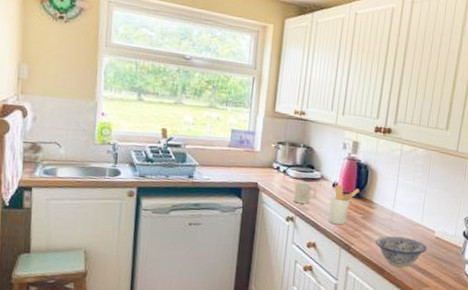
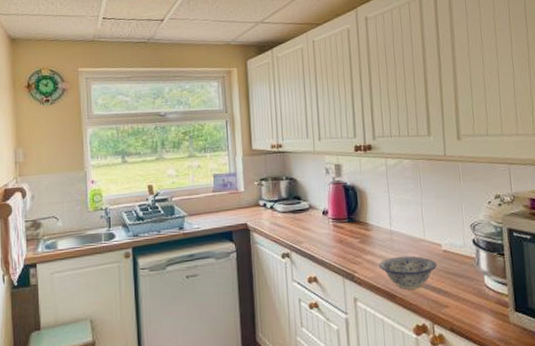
mug: present [293,183,317,204] -> none [284,216,309,238]
utensil holder: present [328,184,360,225] -> none [322,211,351,254]

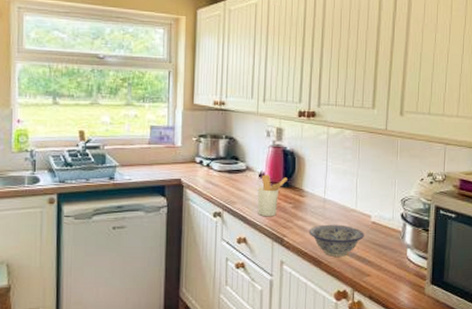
utensil holder: none [322,211,351,254] -> present [257,174,288,217]

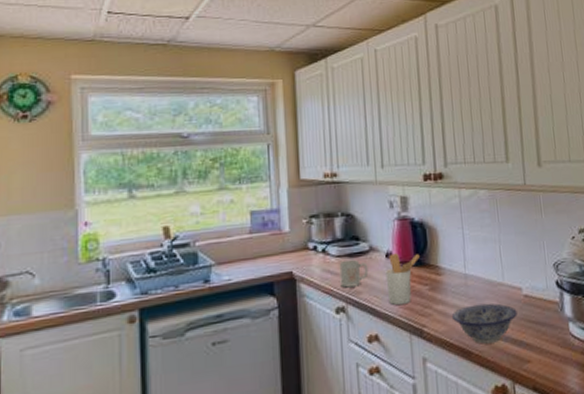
mug: none [219,176,244,198] -> present [339,260,369,288]

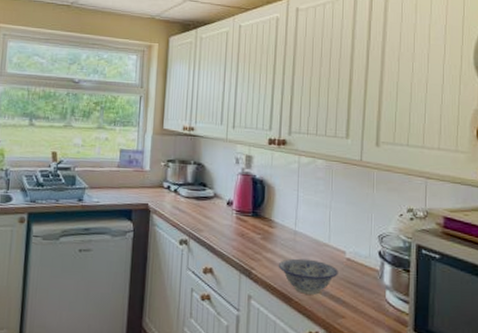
mug: present [339,260,369,288] -> none [186,202,211,225]
utensil holder: present [385,253,420,306] -> none [224,202,257,248]

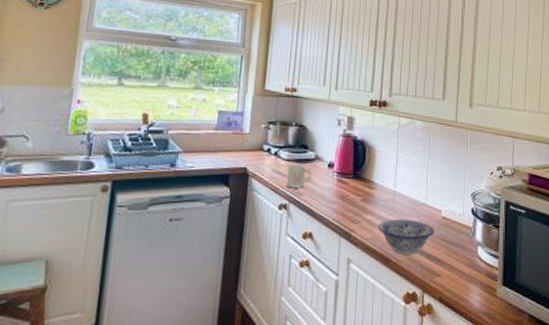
mug: none [186,202,211,225] -> present [286,165,312,189]

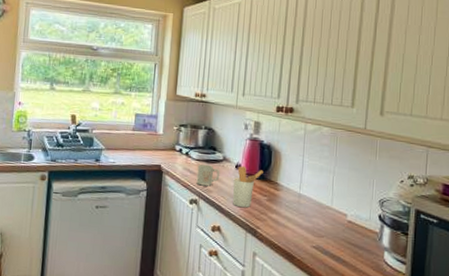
utensil holder: none [325,164,357,210] -> present [232,166,263,208]
bowl: present [377,219,435,255] -> none [282,219,340,254]

